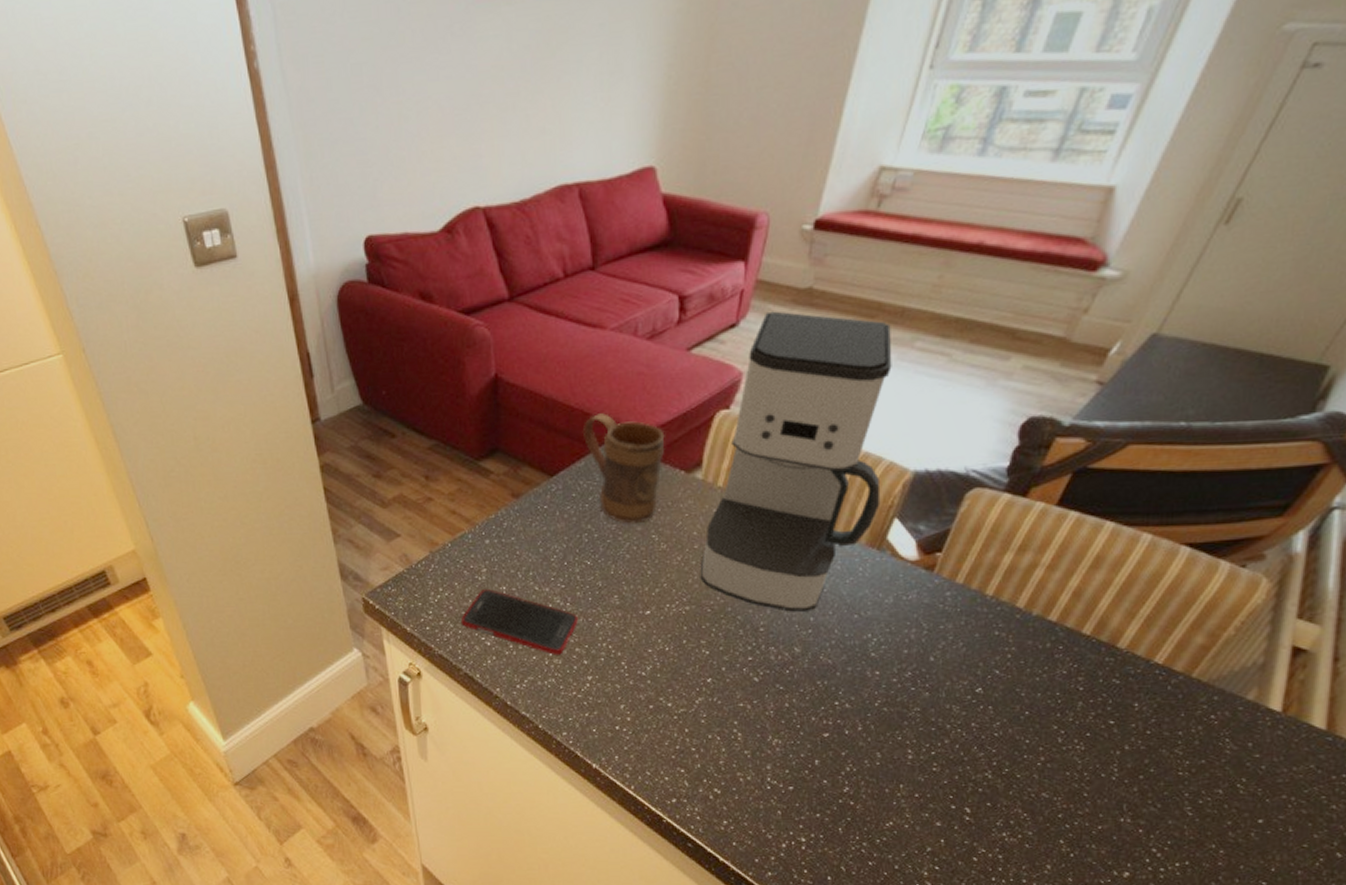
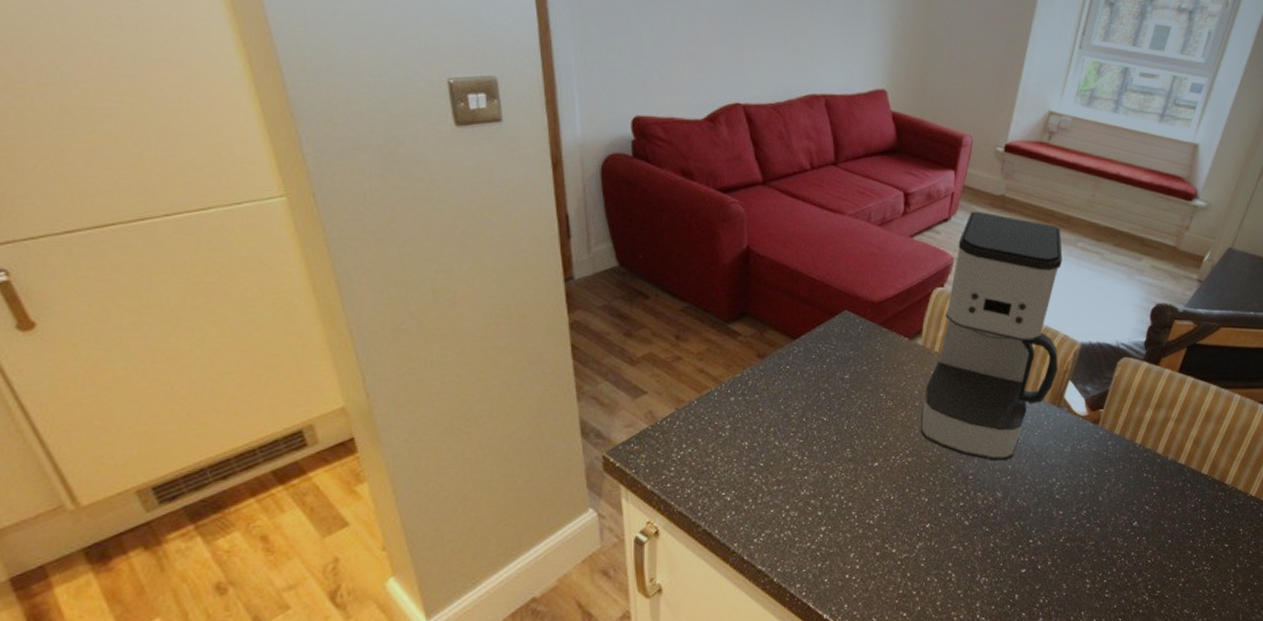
cell phone: present [462,589,578,655] -> none [703,445,814,508]
mug: present [582,413,665,524] -> none [822,286,892,384]

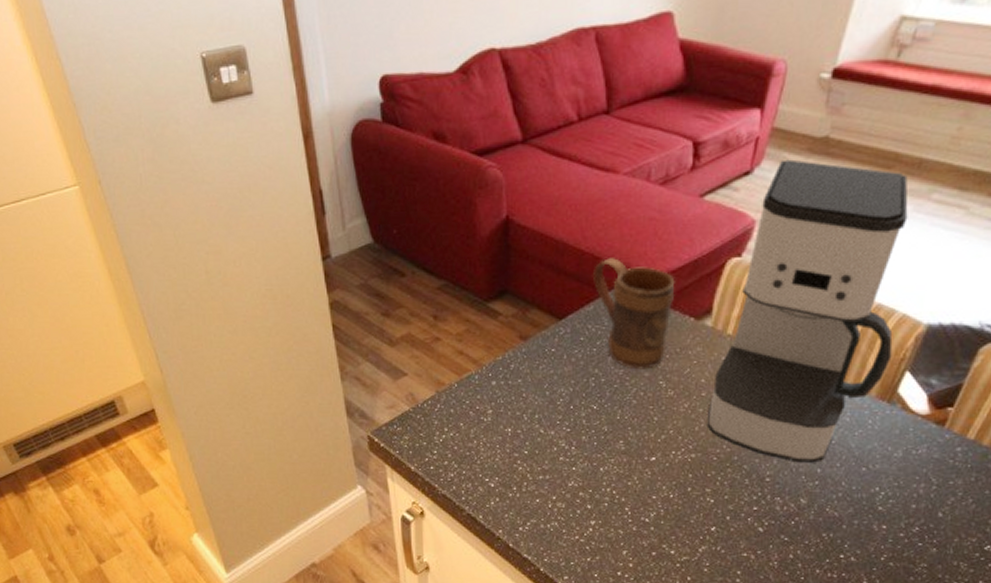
mug: none [822,286,892,384] -> present [592,258,675,370]

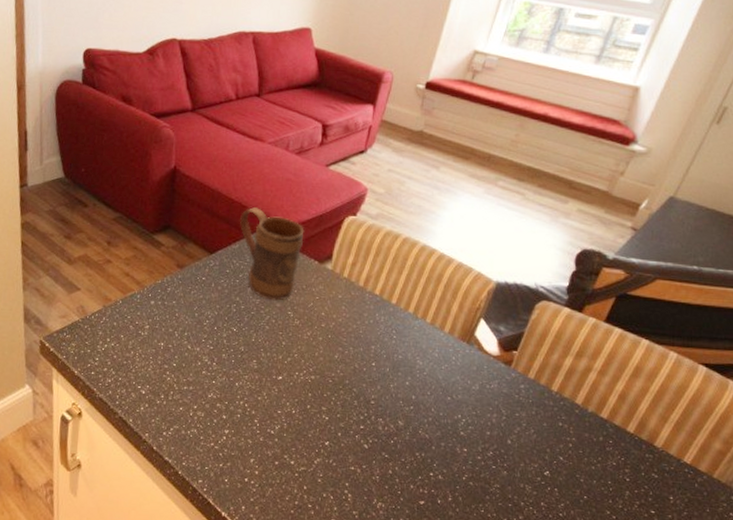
coffee maker: present [706,159,908,463] -> none [324,144,481,390]

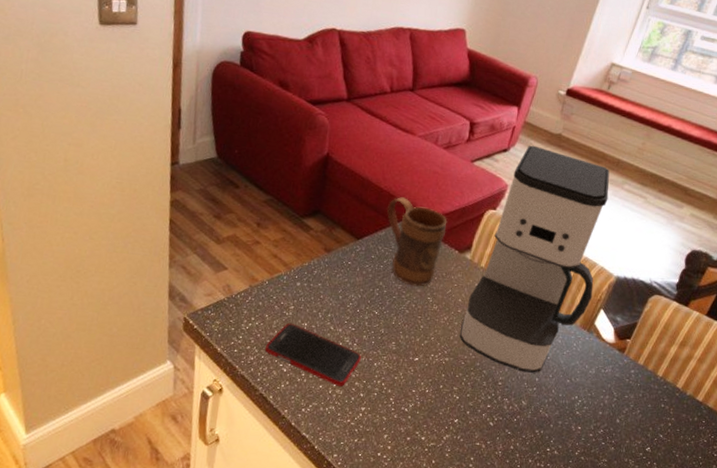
cell phone: none [123,343,221,408] -> present [265,323,361,387]
coffee maker: none [324,144,481,390] -> present [459,145,610,373]

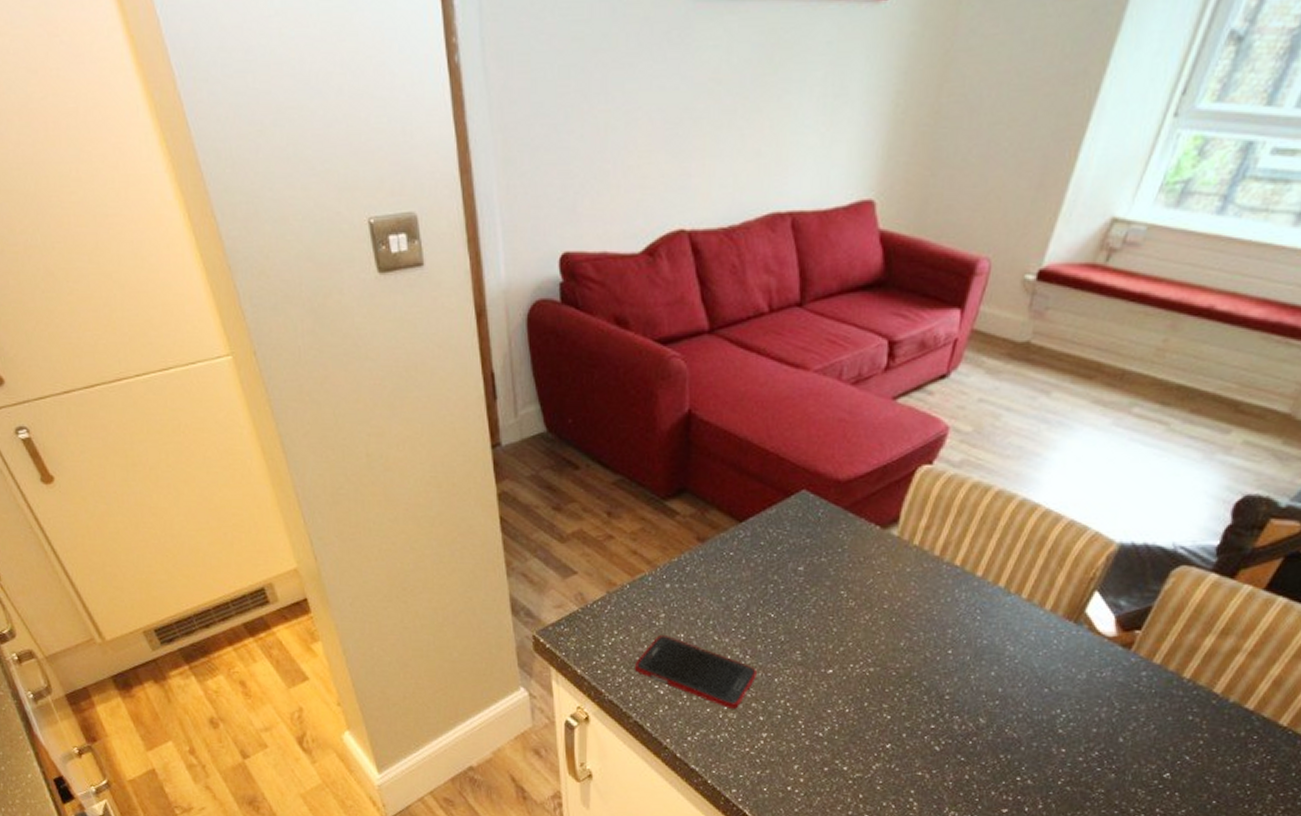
mug: present [386,197,447,287] -> none [776,459,862,578]
coffee maker: present [459,145,610,373] -> none [887,364,1109,682]

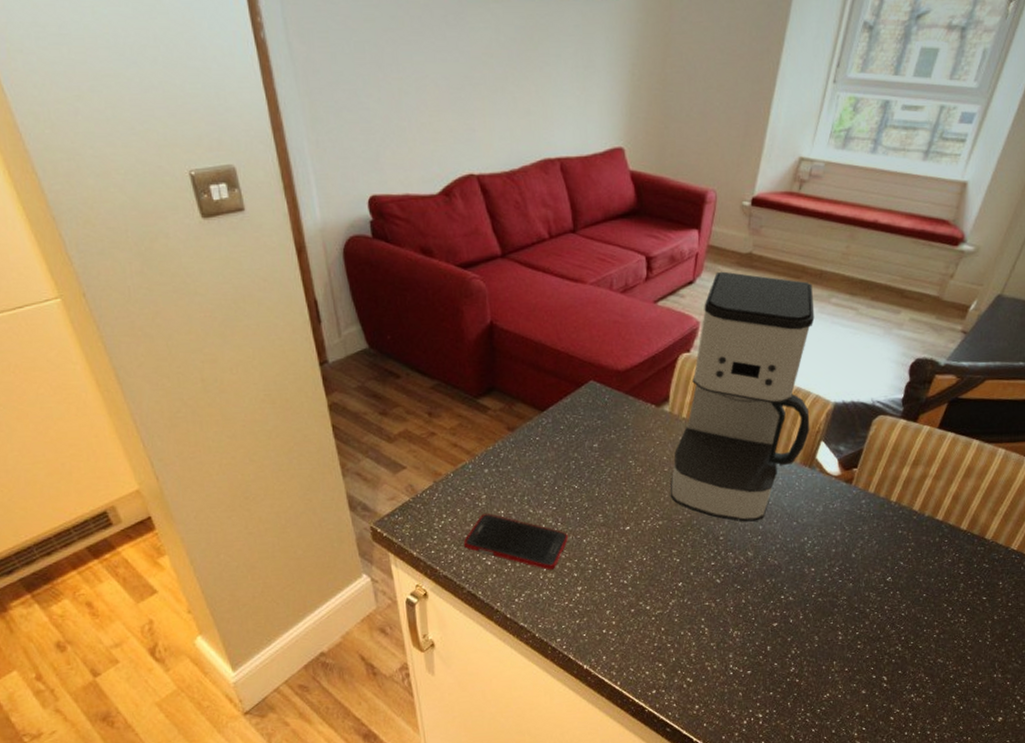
coffee maker: none [887,364,1109,682] -> present [670,271,815,522]

